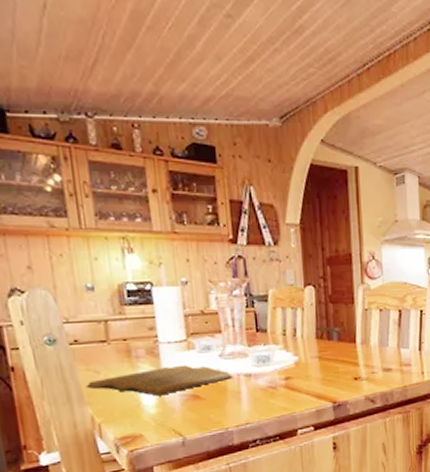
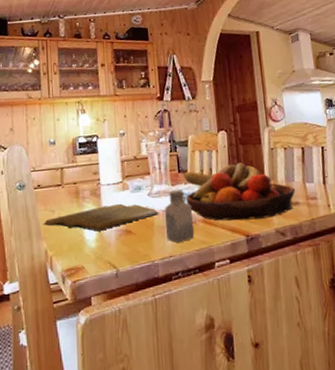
saltshaker: none [240,351,275,409] -> present [165,190,195,243]
fruit bowl: none [262,323,389,387] -> present [183,162,296,221]

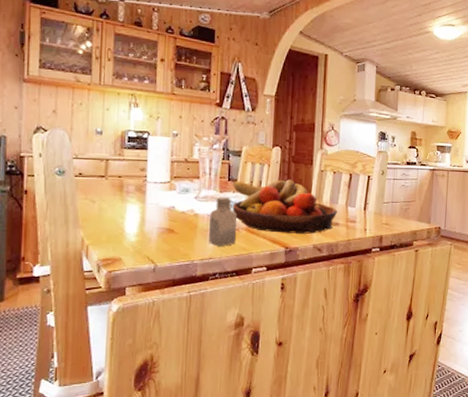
book: present [43,203,159,232] -> none [81,202,204,227]

